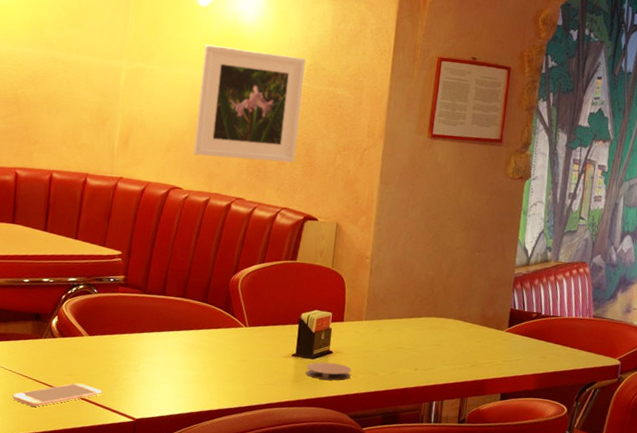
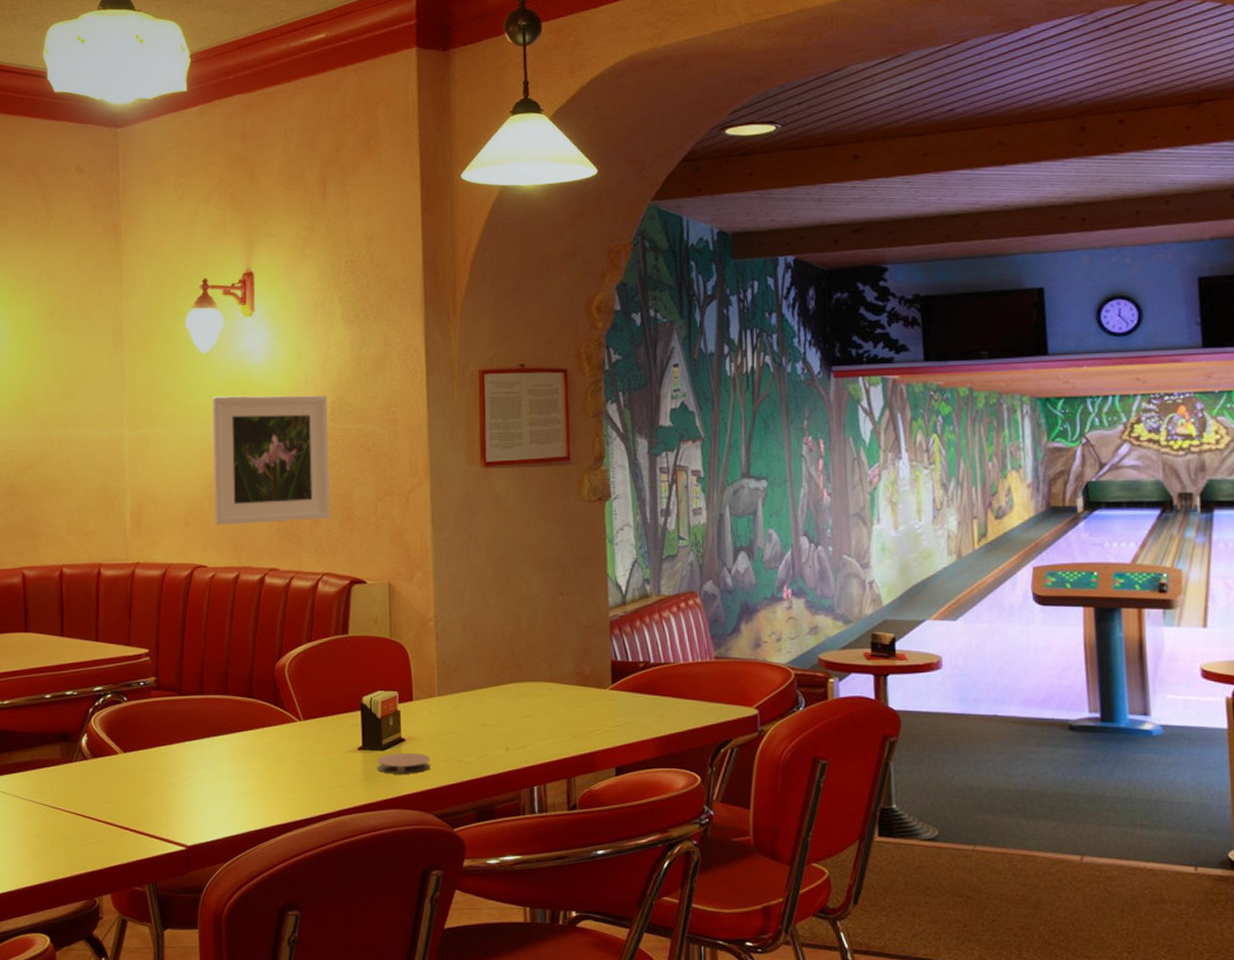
smartphone: present [12,383,102,407] -> none [48,810,147,844]

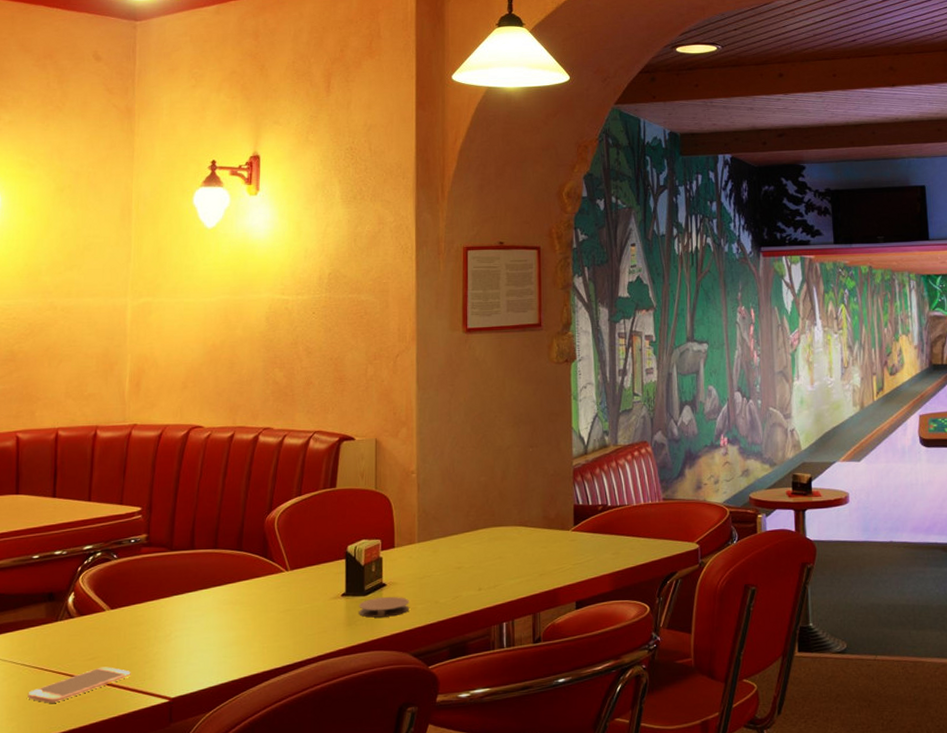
smartphone: none [48,810,147,844] -> present [28,667,131,703]
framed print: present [212,395,330,526] -> none [212,267,324,388]

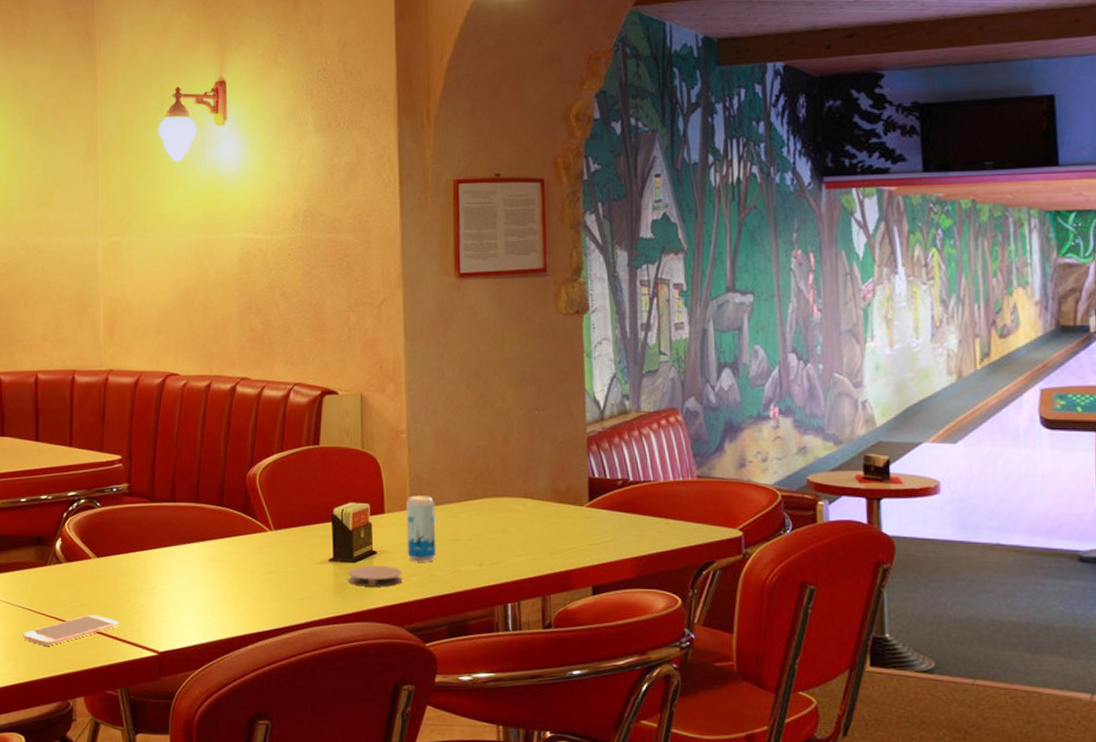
beverage can: none [414,529,441,591] -> present [405,495,437,562]

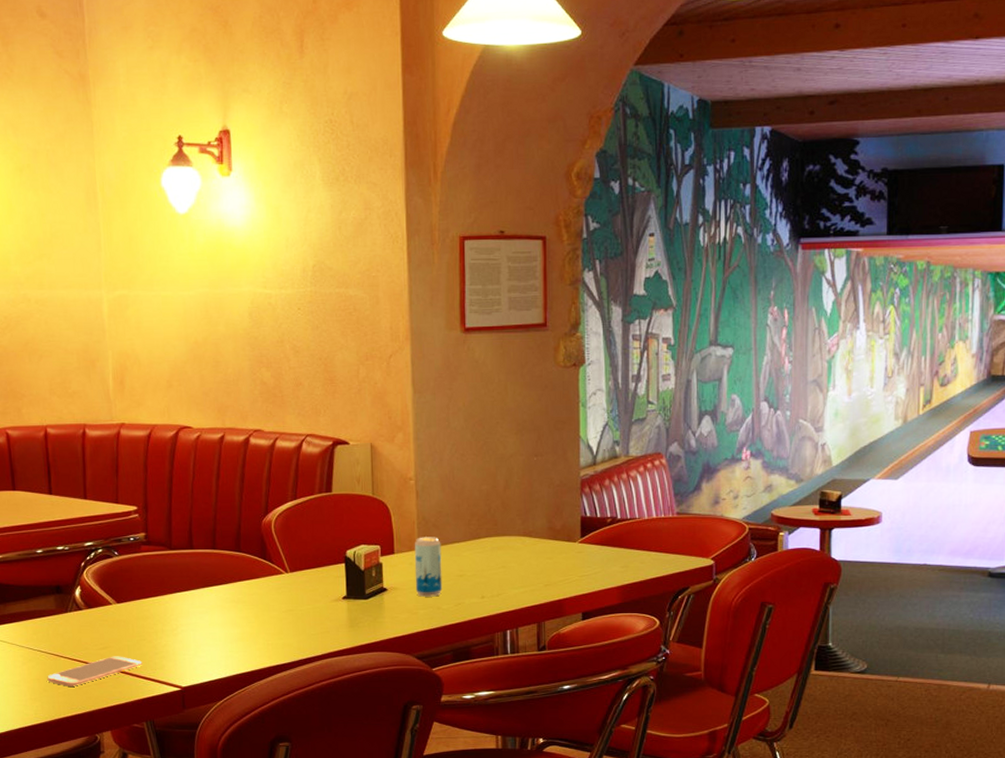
coaster: present [348,566,403,587] -> none [360,602,411,620]

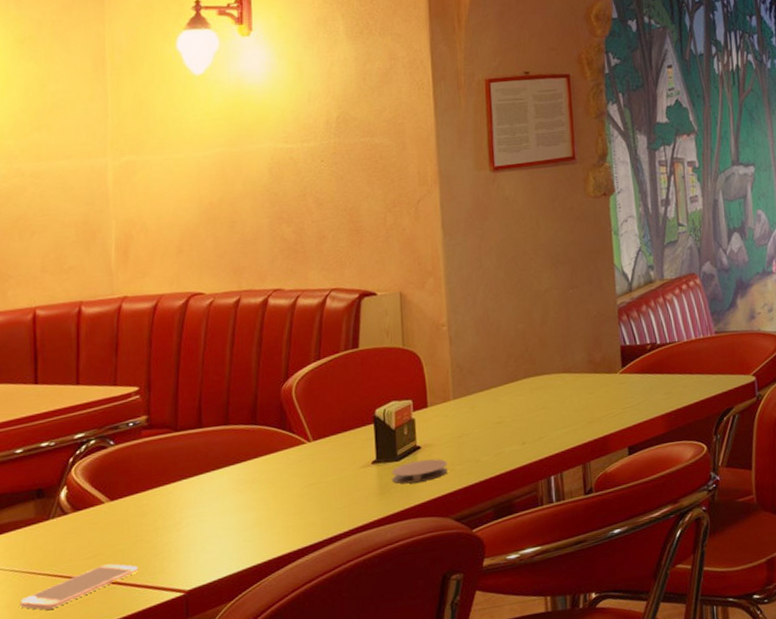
coaster: none [360,602,411,620] -> present [392,459,448,484]
beverage can: present [414,537,443,597] -> none [448,384,481,451]

